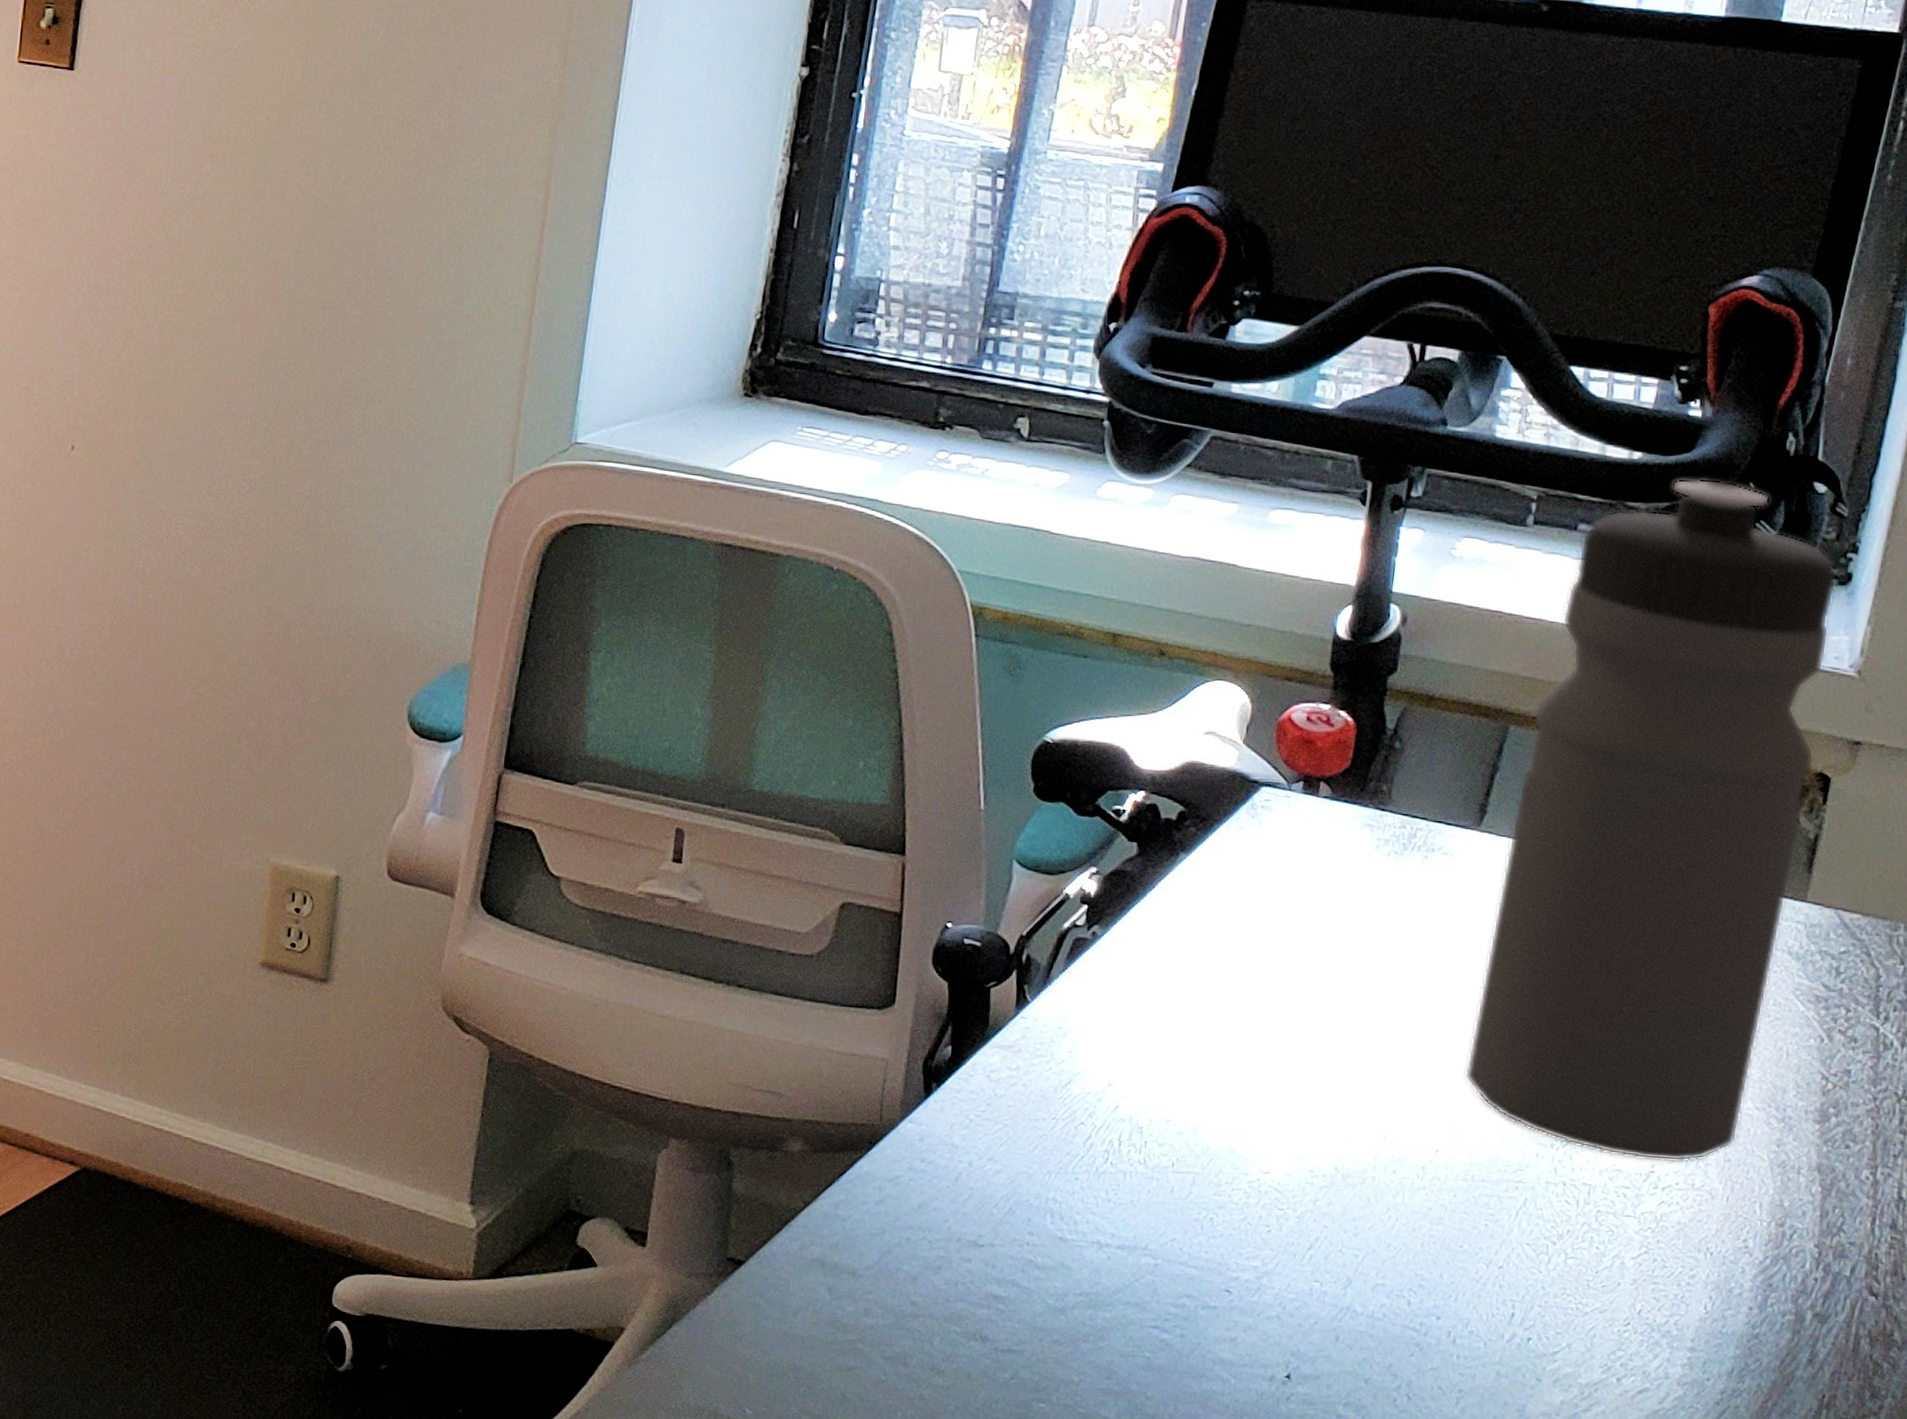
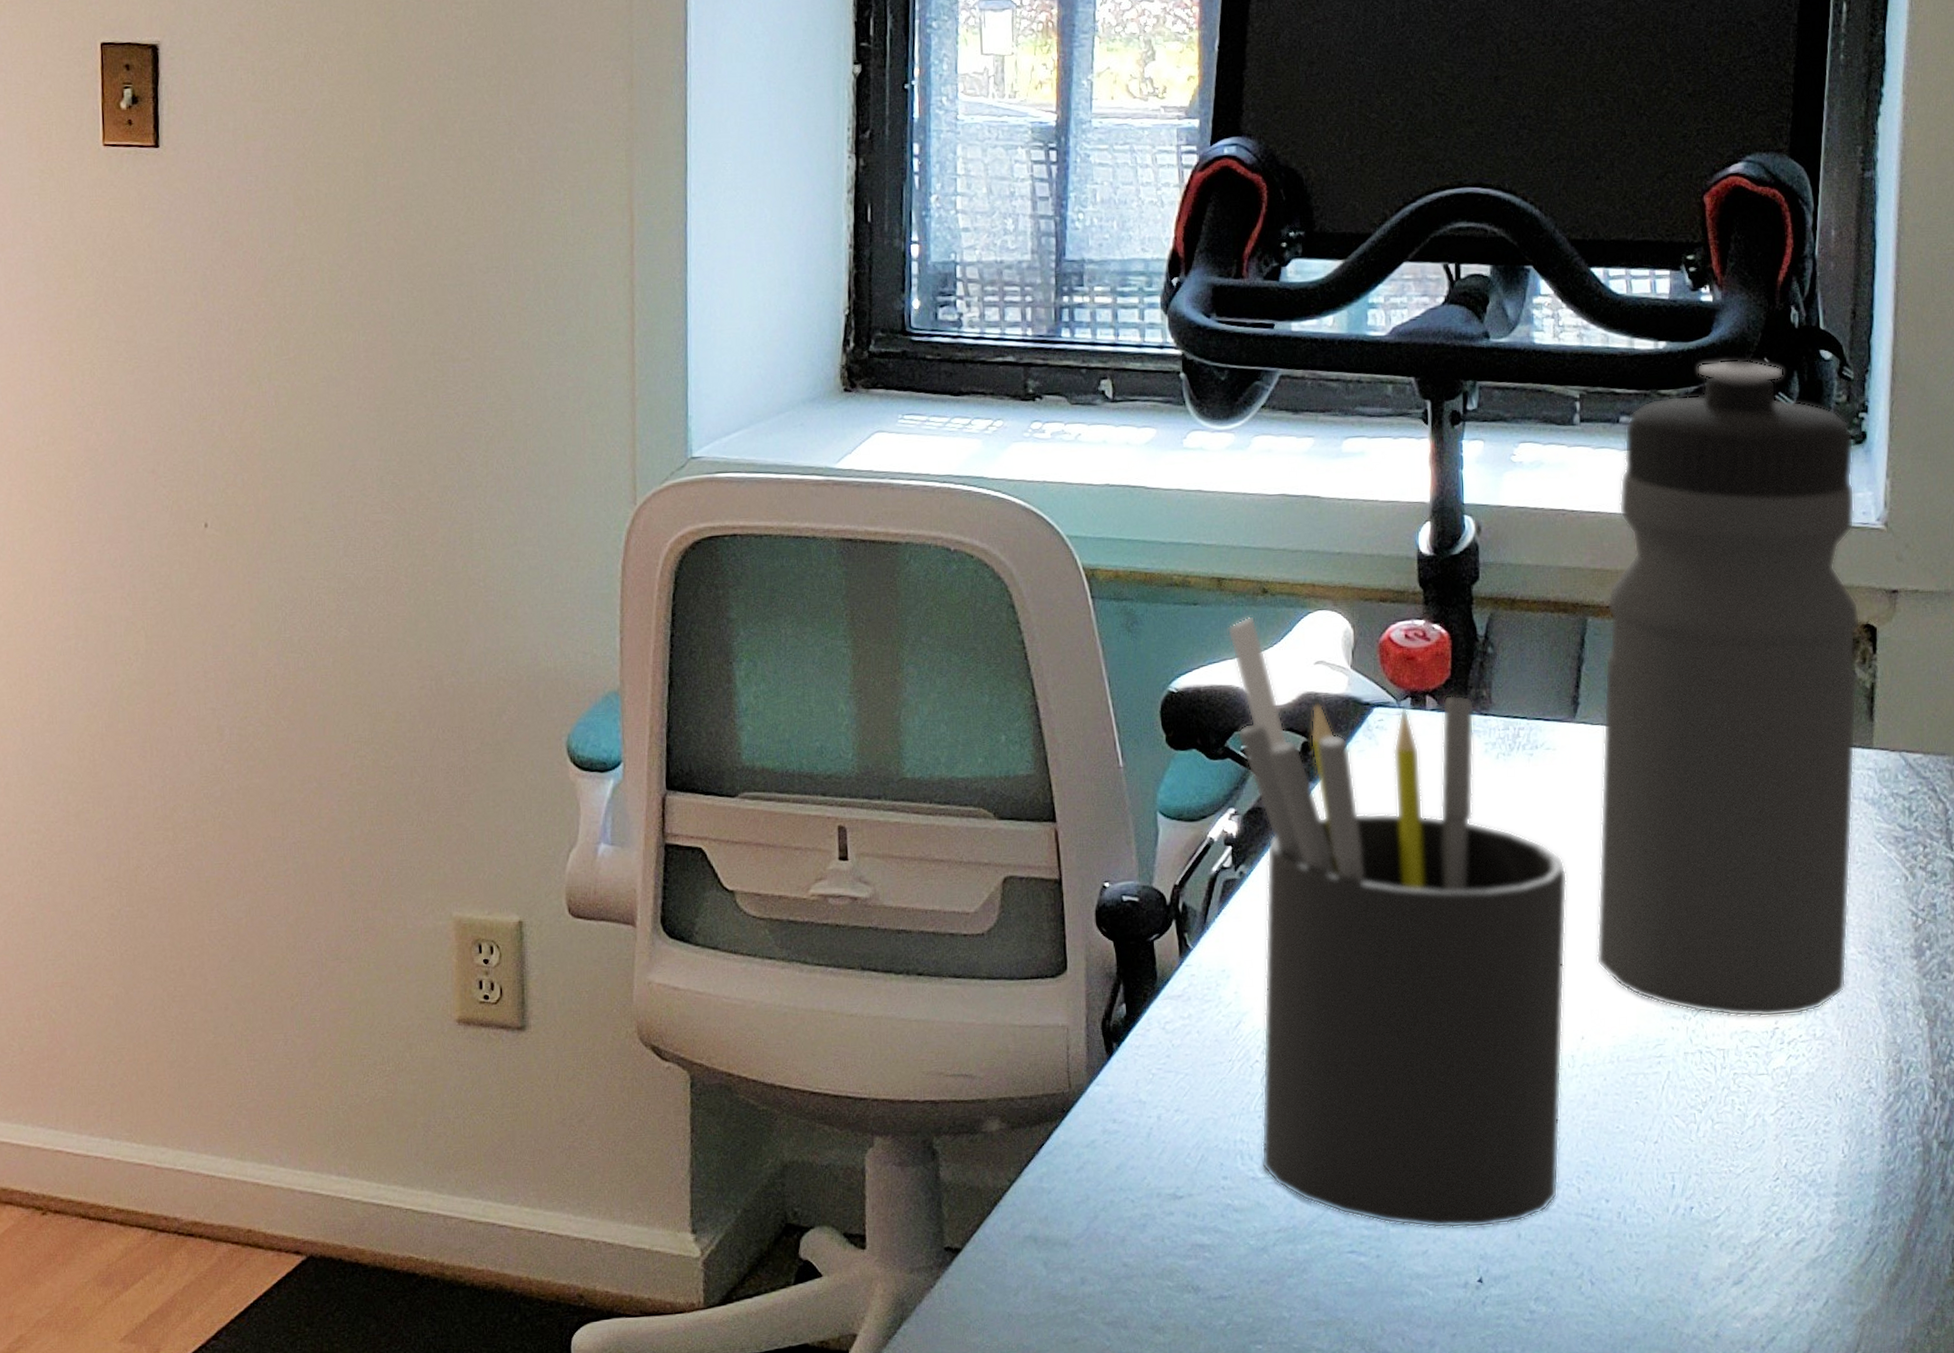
pen holder: none [1072,676,1447,1325] -> present [1227,616,1568,1229]

